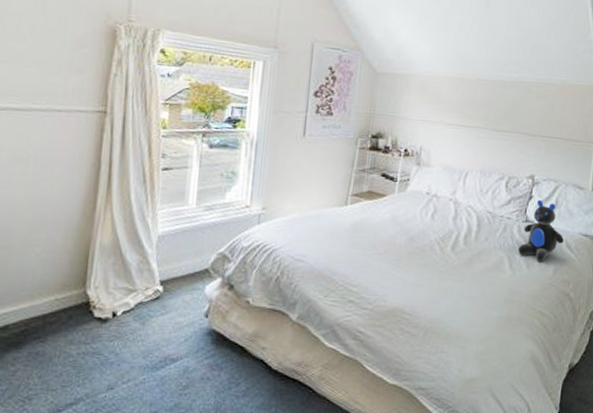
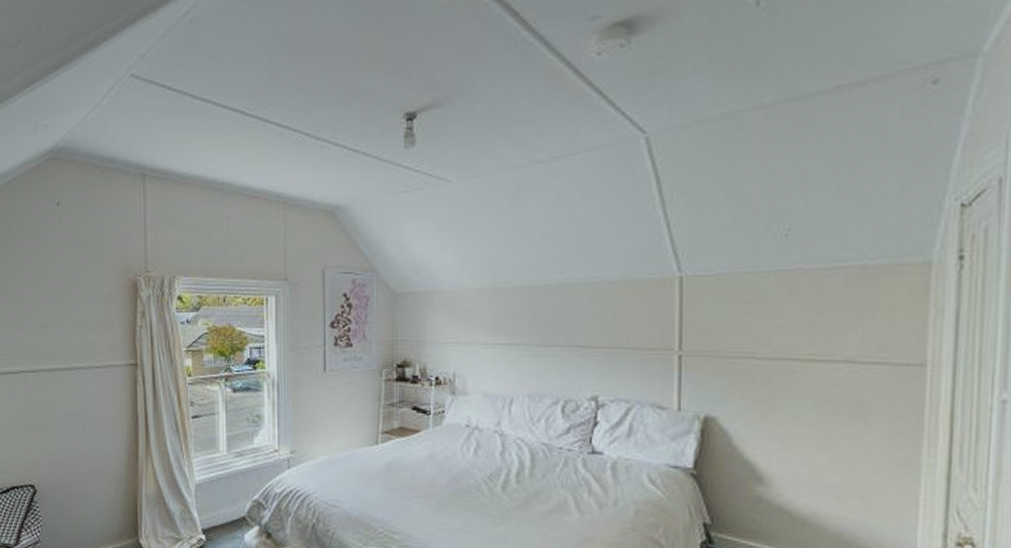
stuffed animal: present [517,199,564,261] -> none [584,425,645,501]

